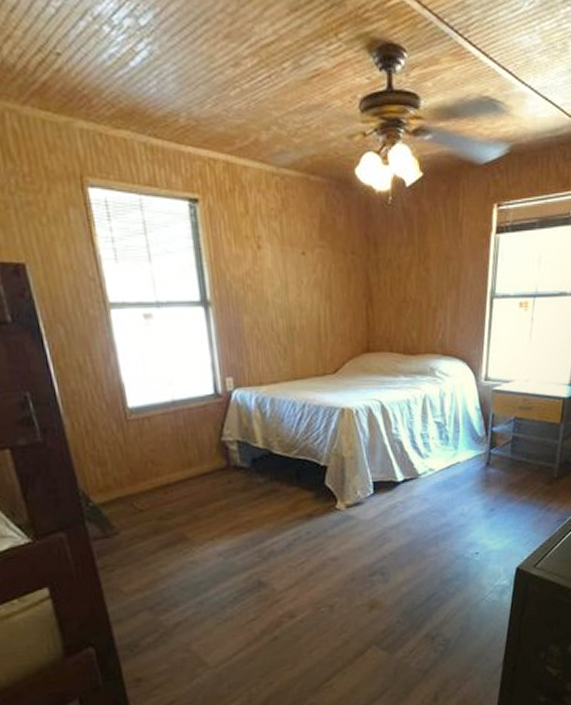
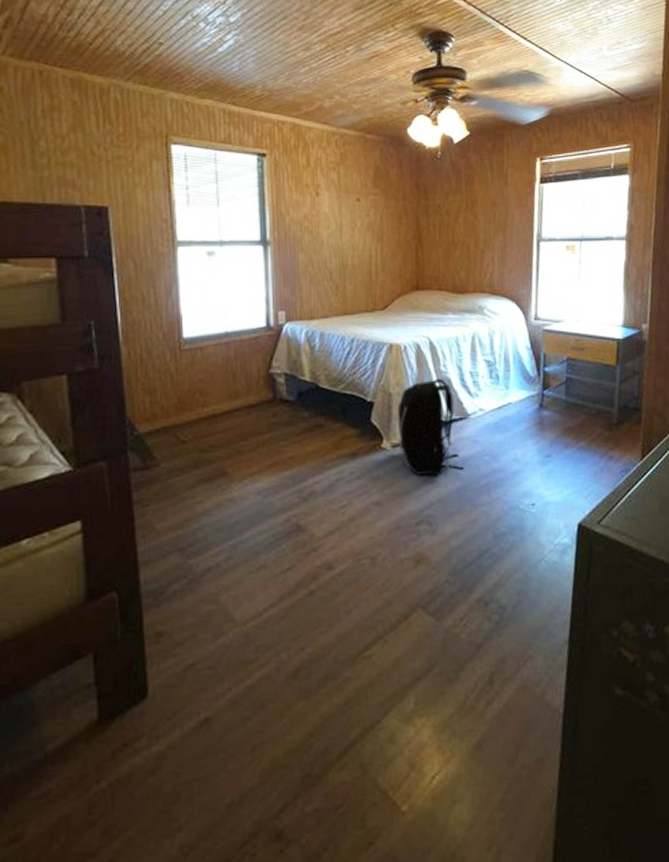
backpack: none [350,440,414,533] -> present [397,378,464,476]

